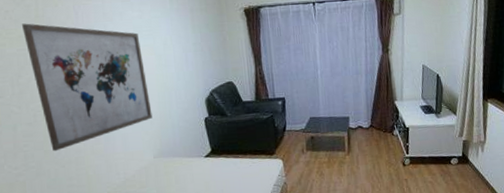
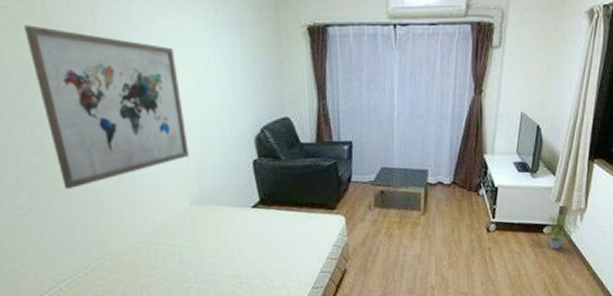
potted plant: none [451,145,481,177] -> present [545,212,579,249]

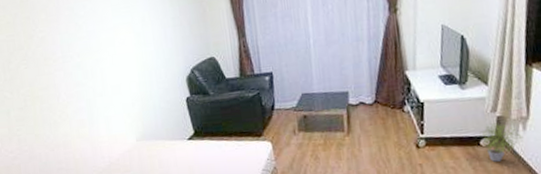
wall art: present [23,25,189,190] -> none [8,9,134,136]

